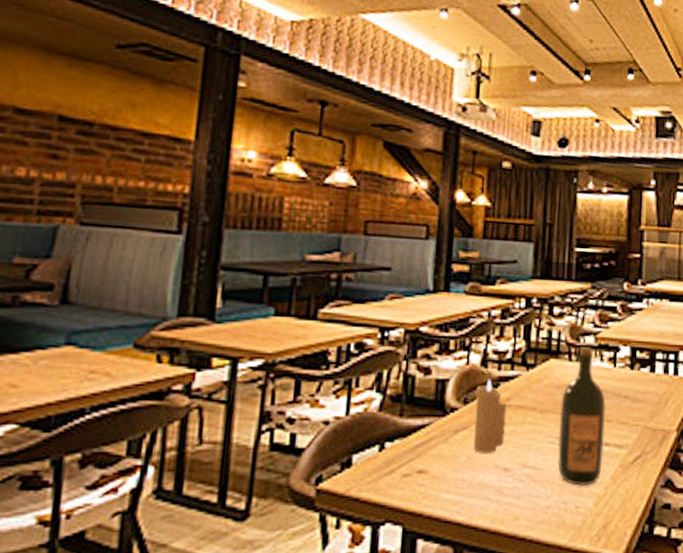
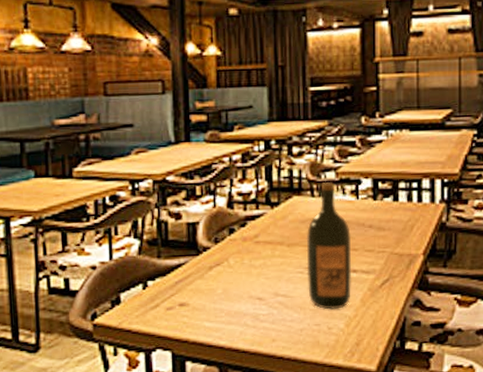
candle: present [473,379,508,453] -> none [226,219,256,286]

